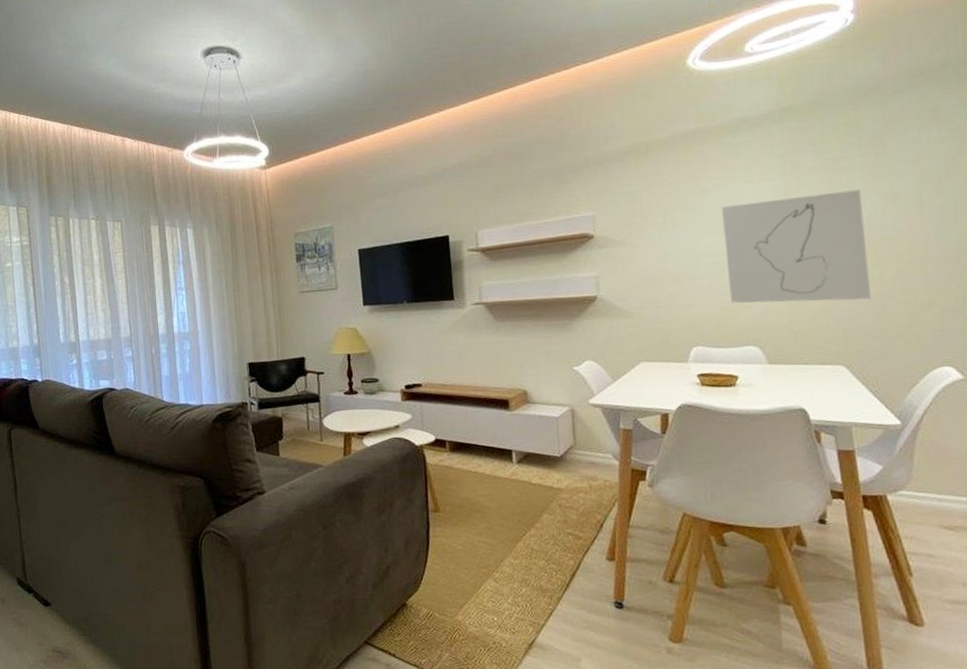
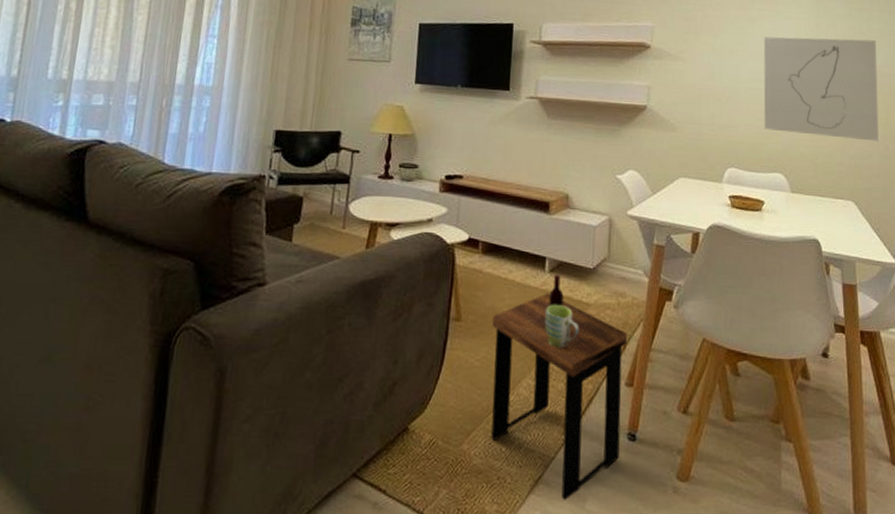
side table: none [468,464,608,660] -> present [491,274,627,500]
mug: none [518,491,554,530] -> present [545,304,579,348]

